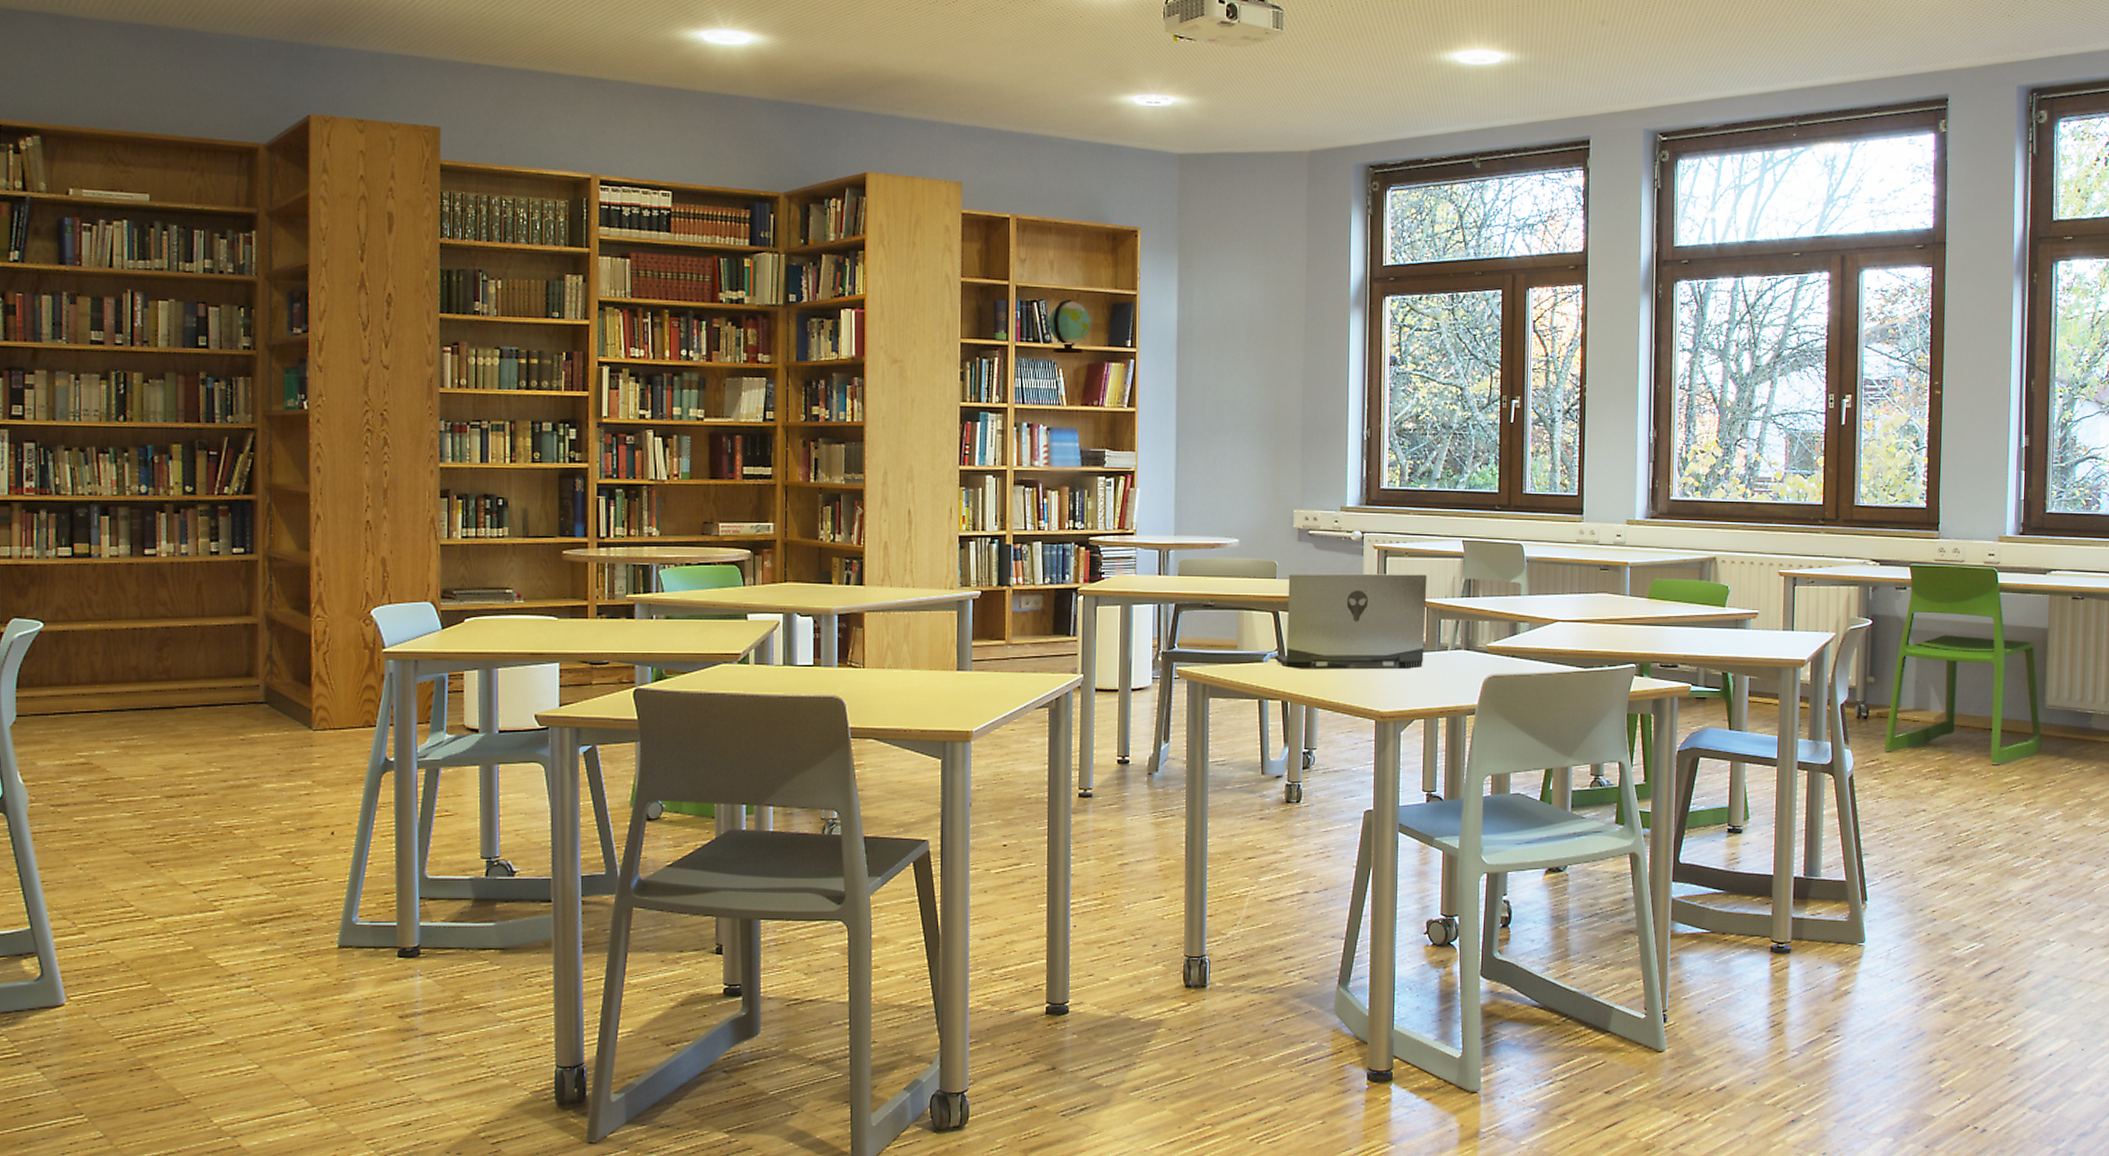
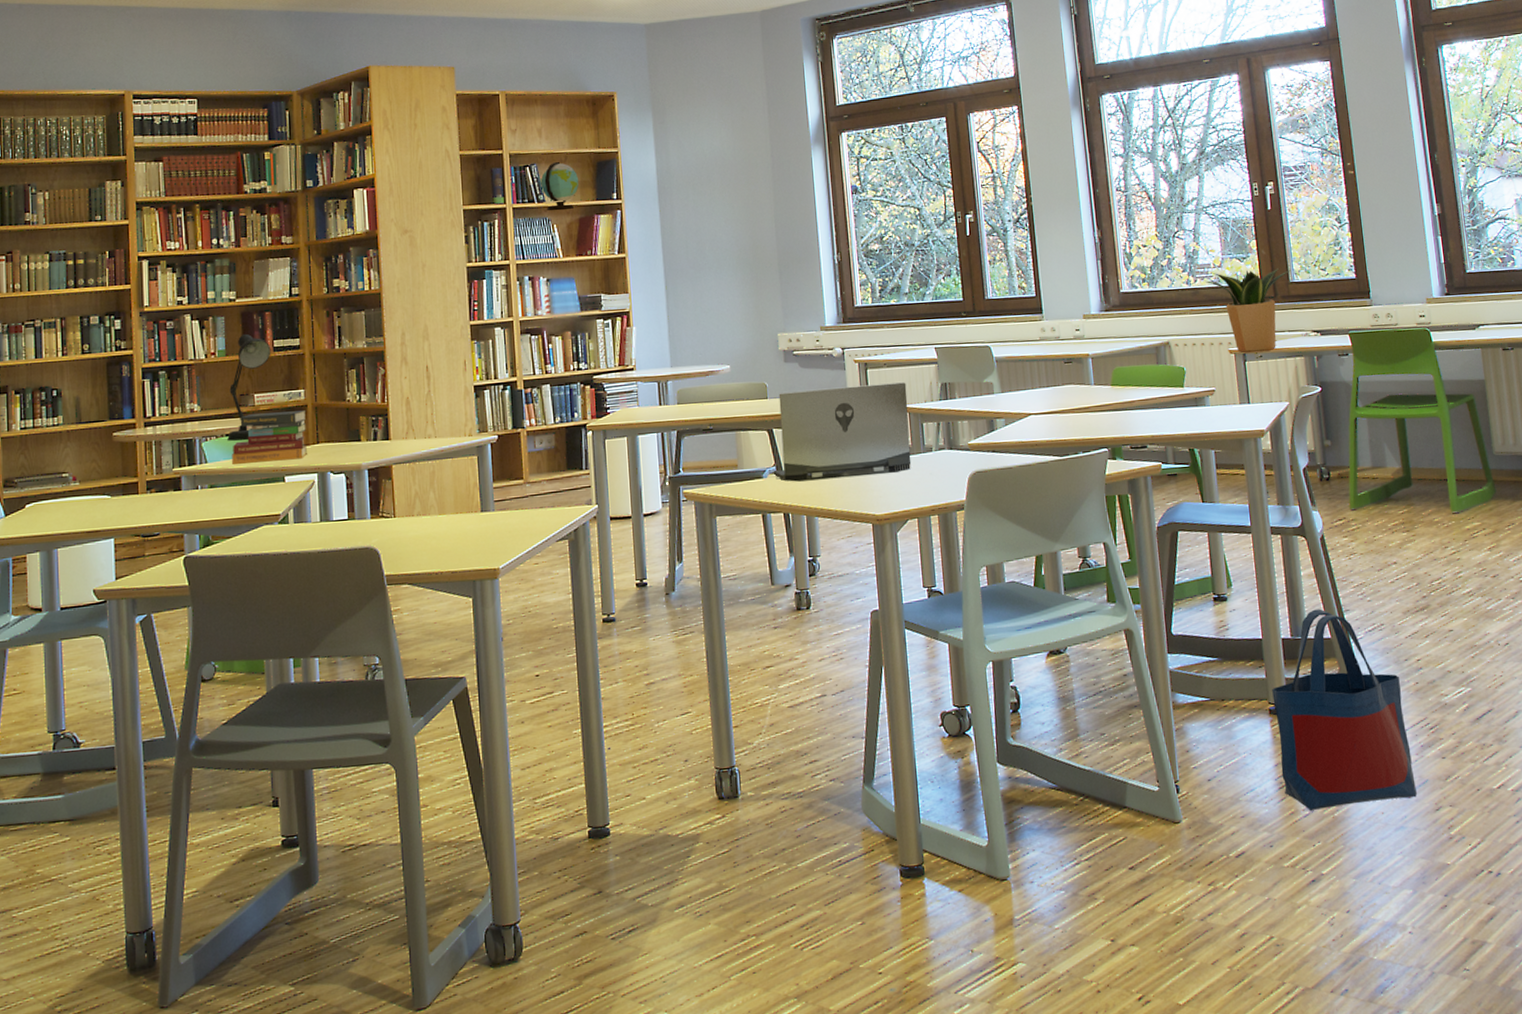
desk lamp: none [687,456,740,572] -> present [227,333,271,442]
books: none [691,543,774,597] -> present [232,410,308,464]
potted plant: none [1763,487,1858,577] -> present [1205,268,1291,353]
tote bag: none [1775,850,1912,1051] -> present [1272,609,1417,810]

